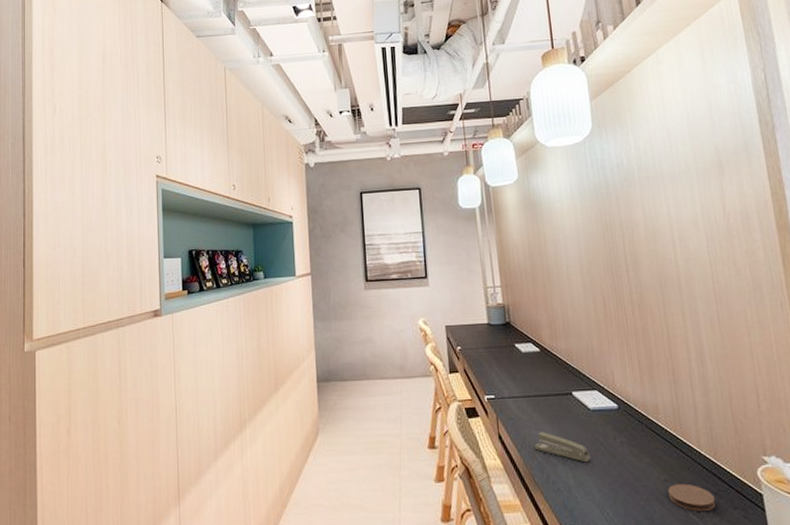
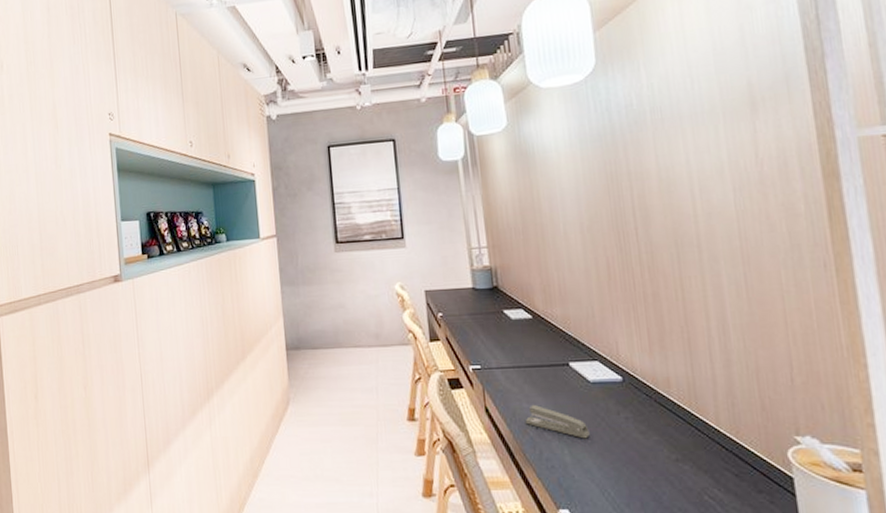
coaster: present [668,483,716,512] -> none [680,464,737,495]

